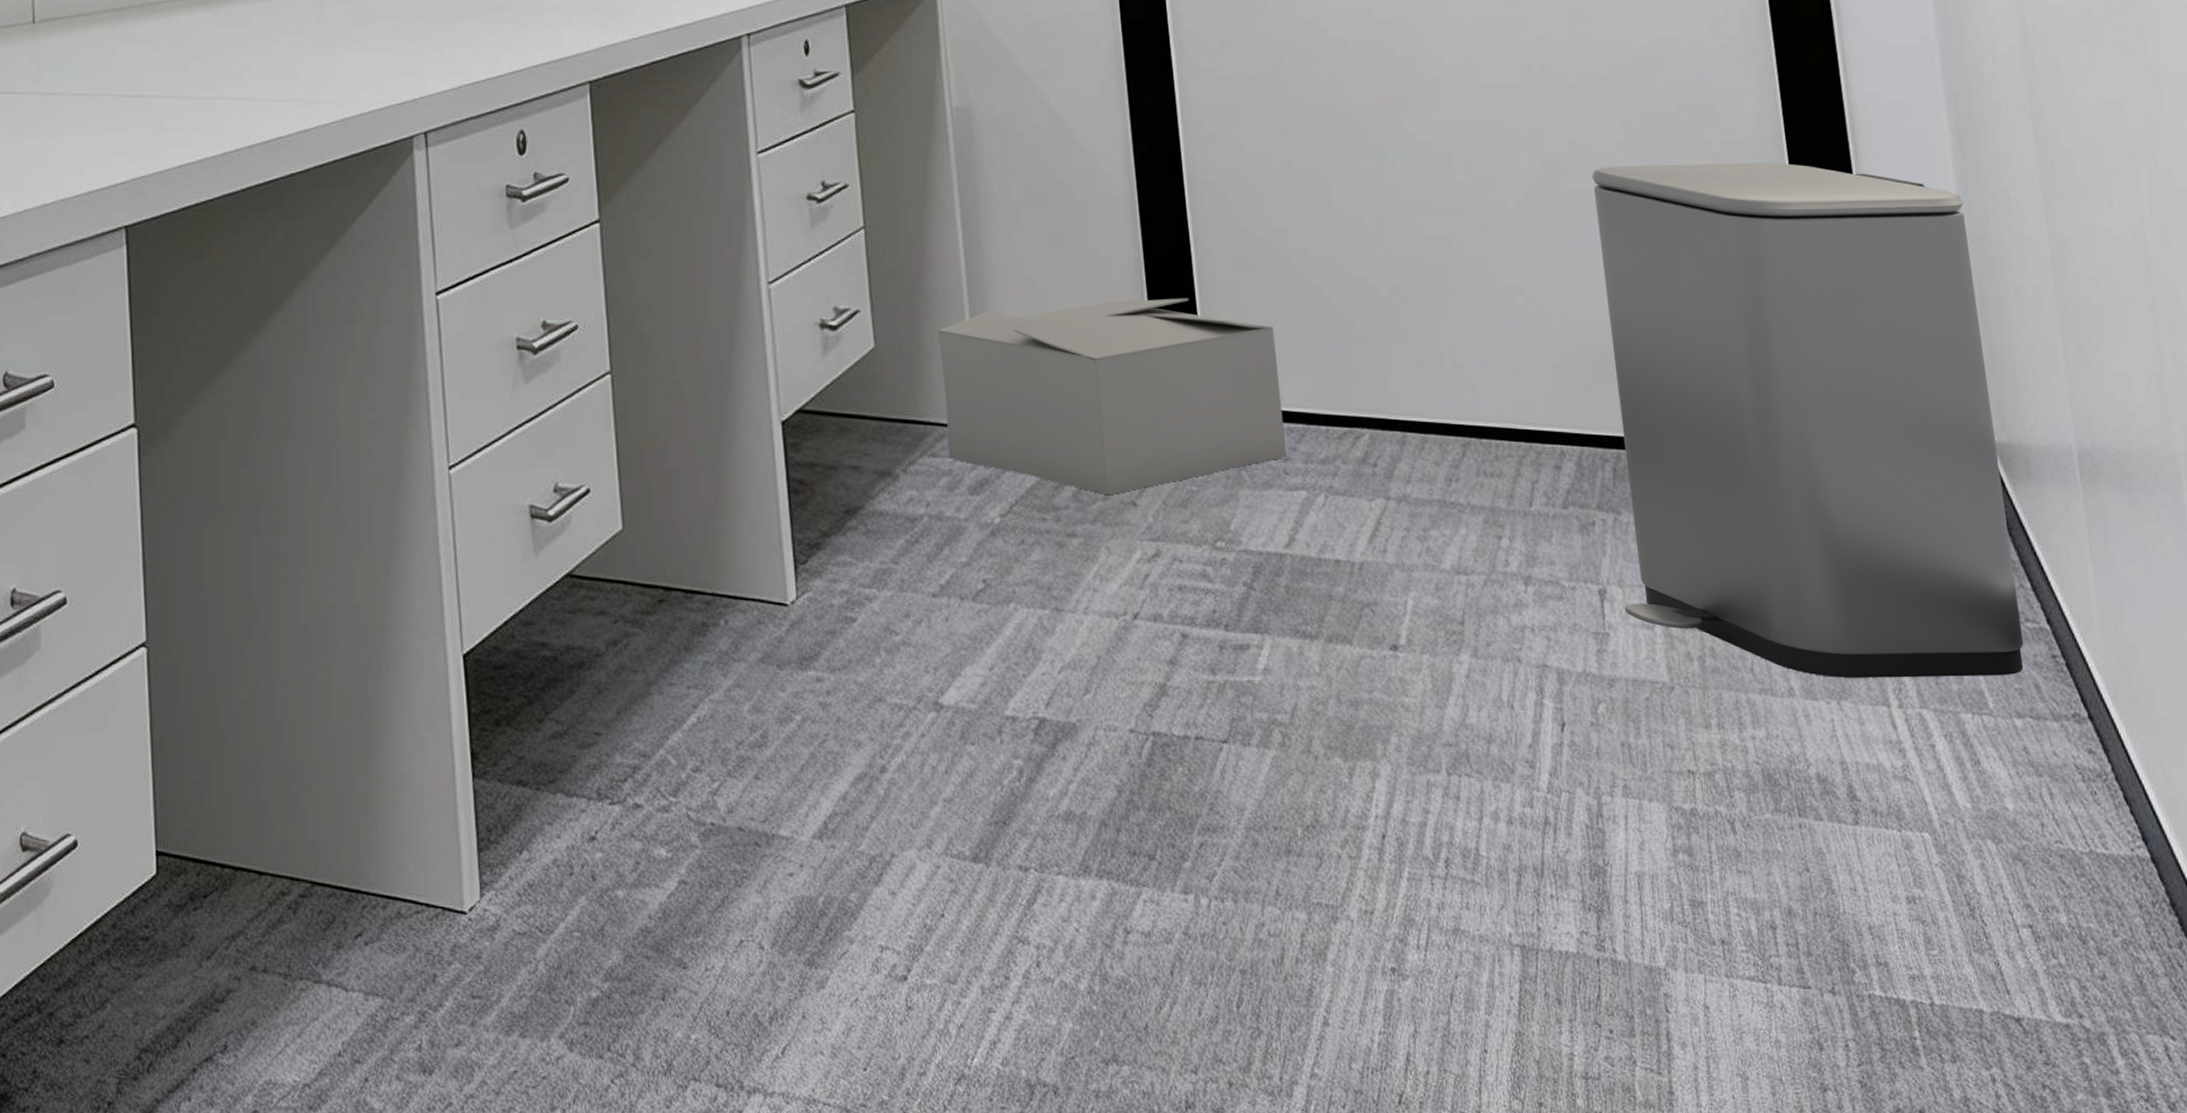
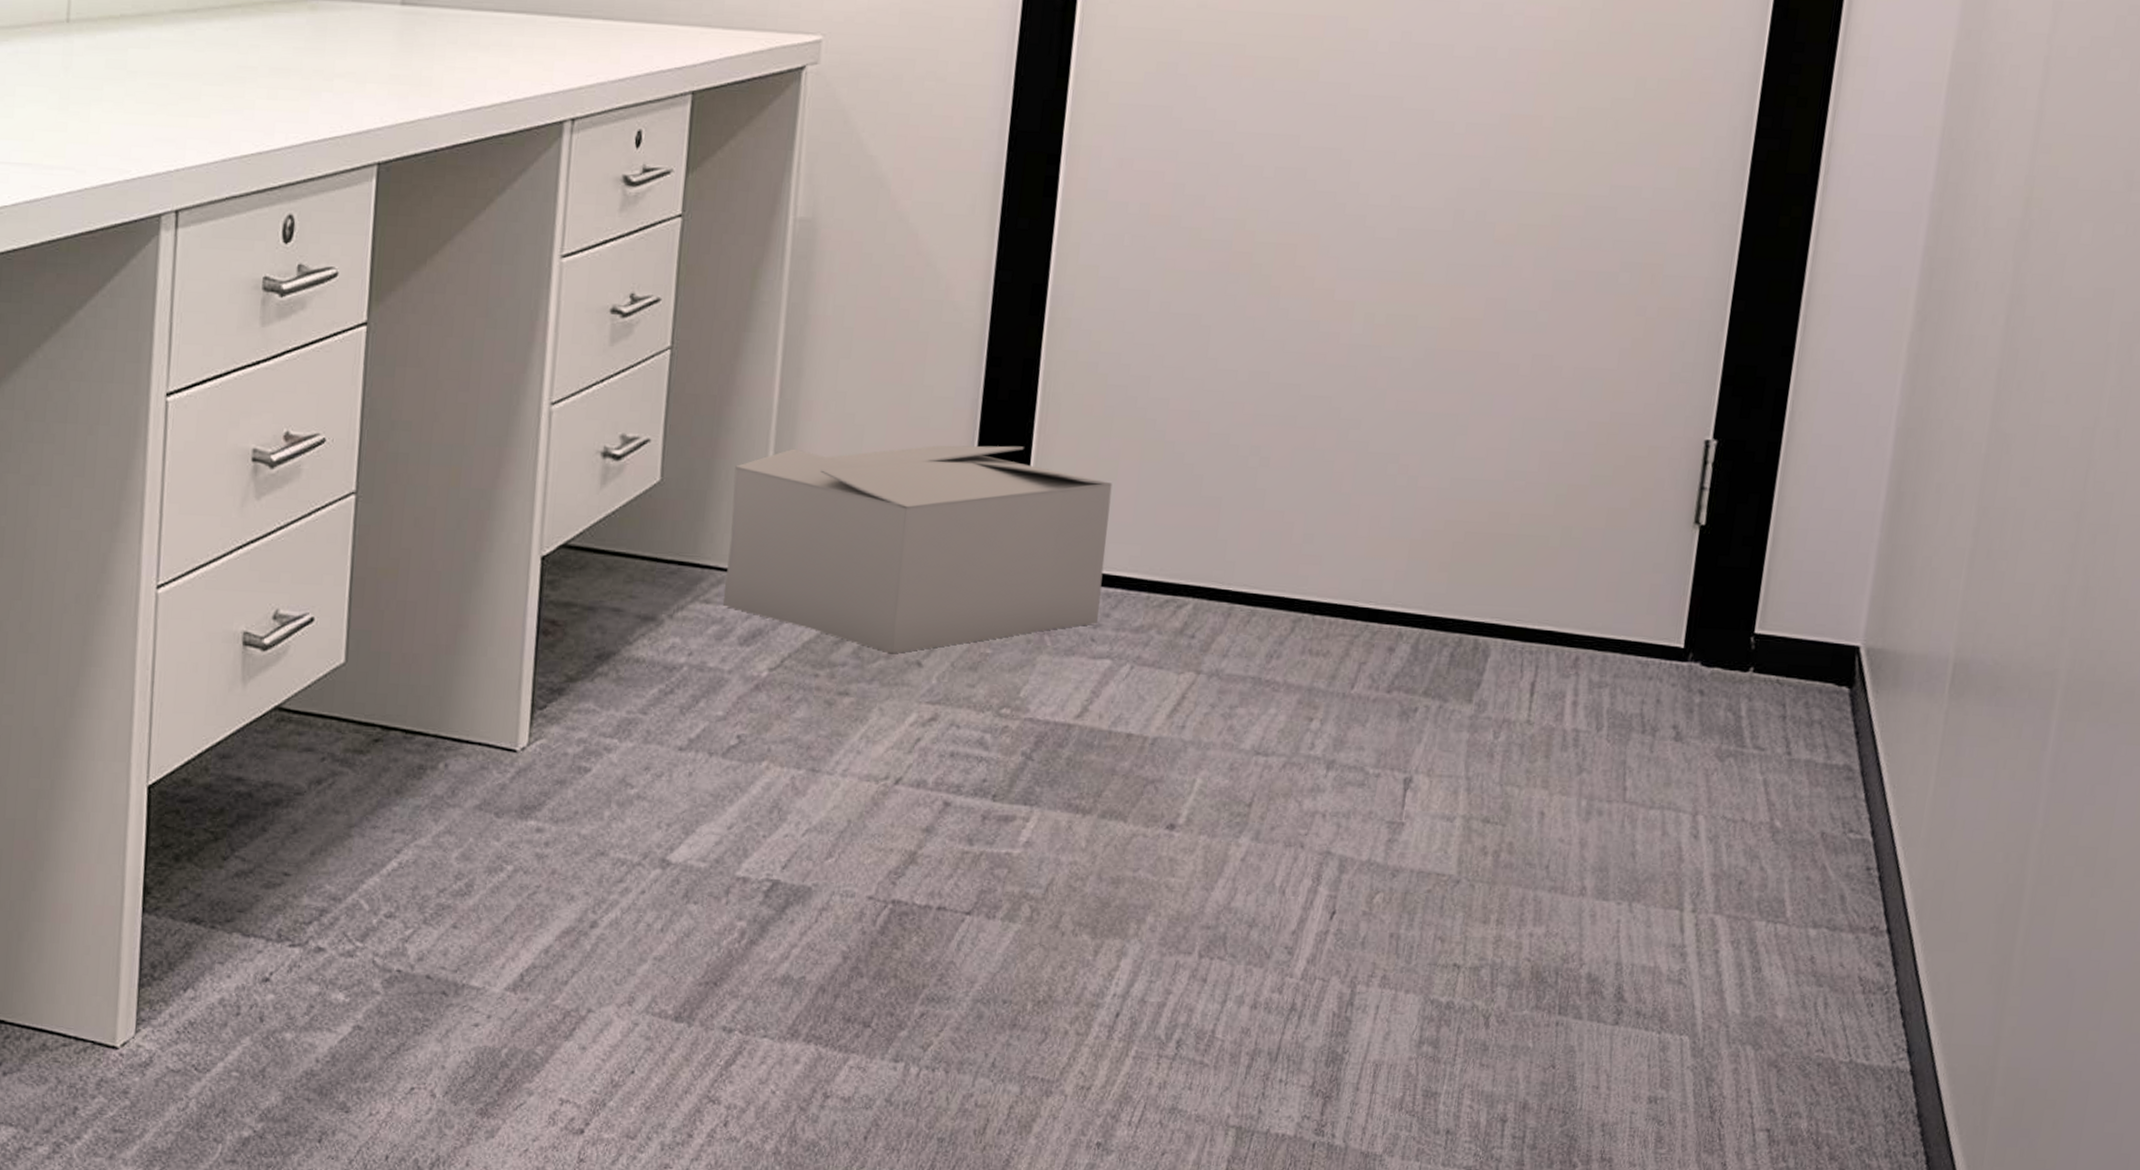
pedal bin: present [1592,162,2024,678] -> none [1427,327,1908,886]

